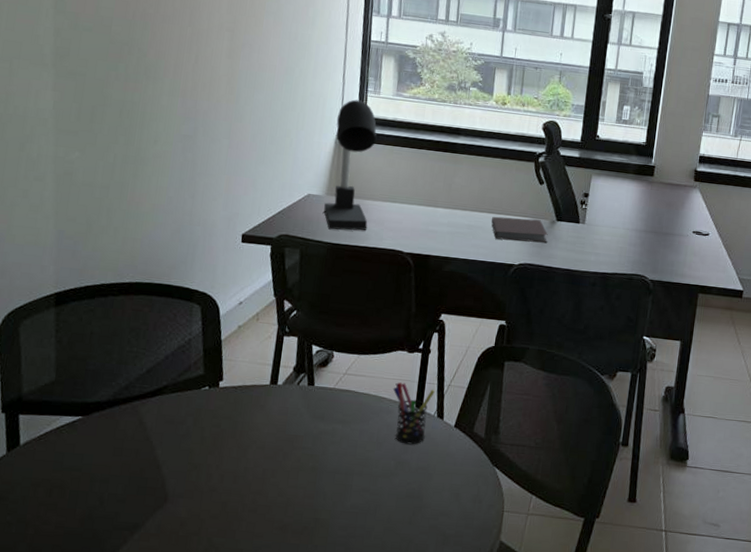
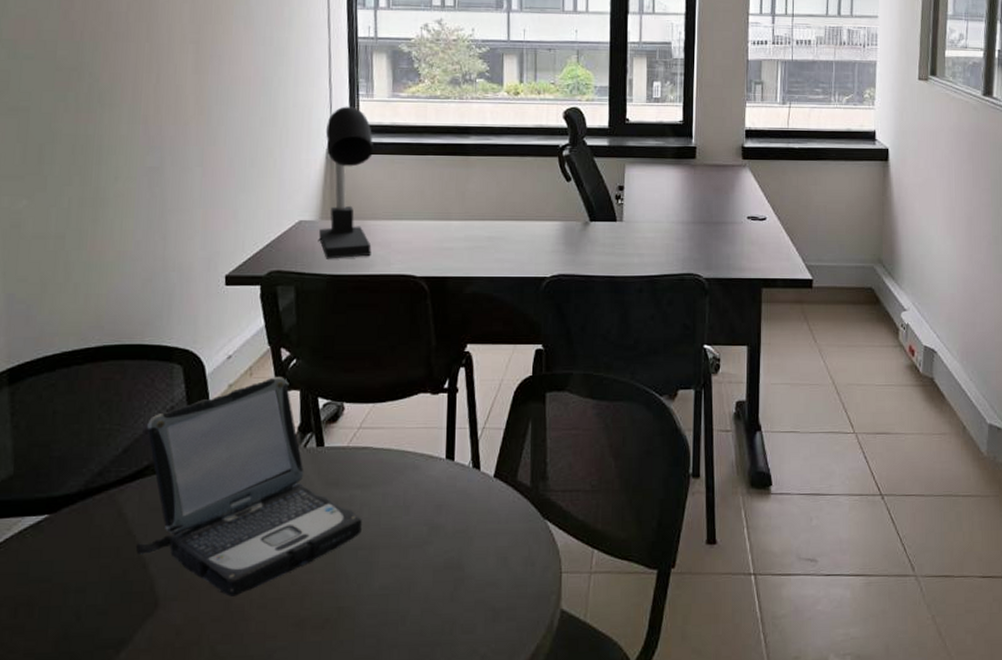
laptop: none [152,324,341,500] -> present [135,377,362,597]
pen holder: present [393,382,435,445] -> none [417,431,467,505]
notebook: present [491,216,548,243] -> none [514,222,582,250]

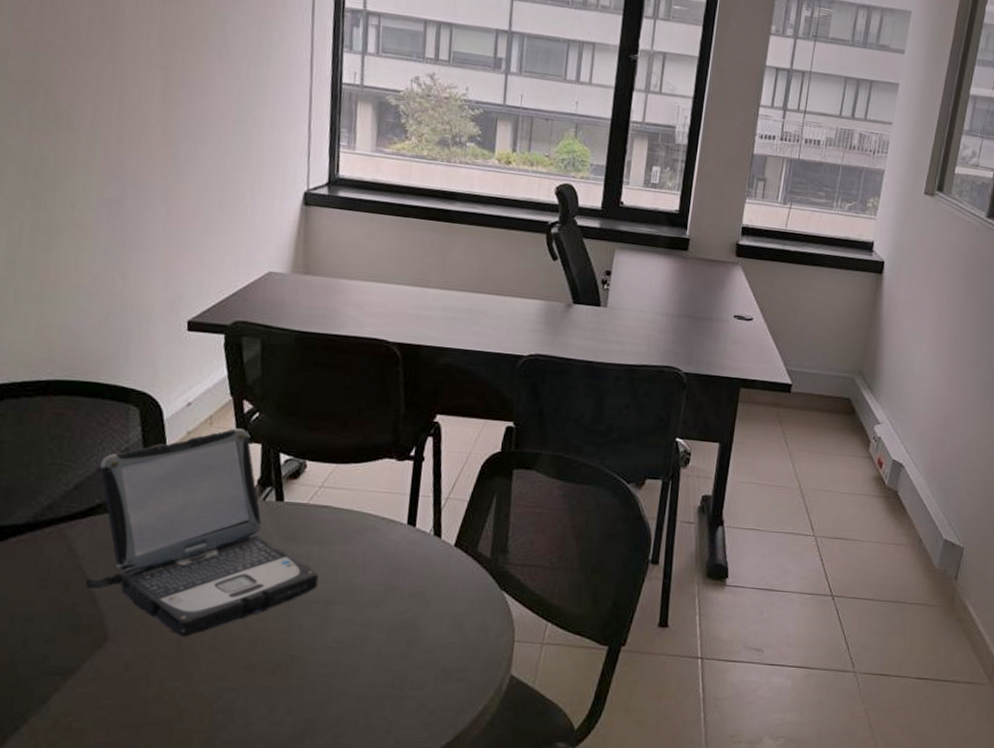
desk lamp: present [319,106,374,259] -> none [289,156,353,316]

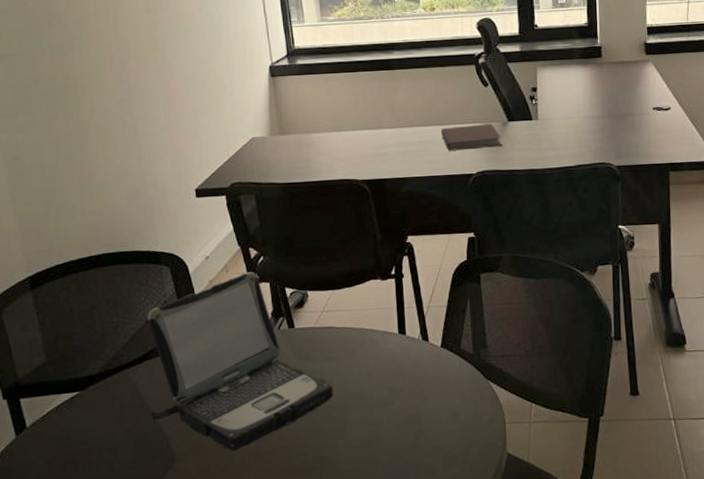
notebook: none [494,298,563,330] -> present [440,124,502,151]

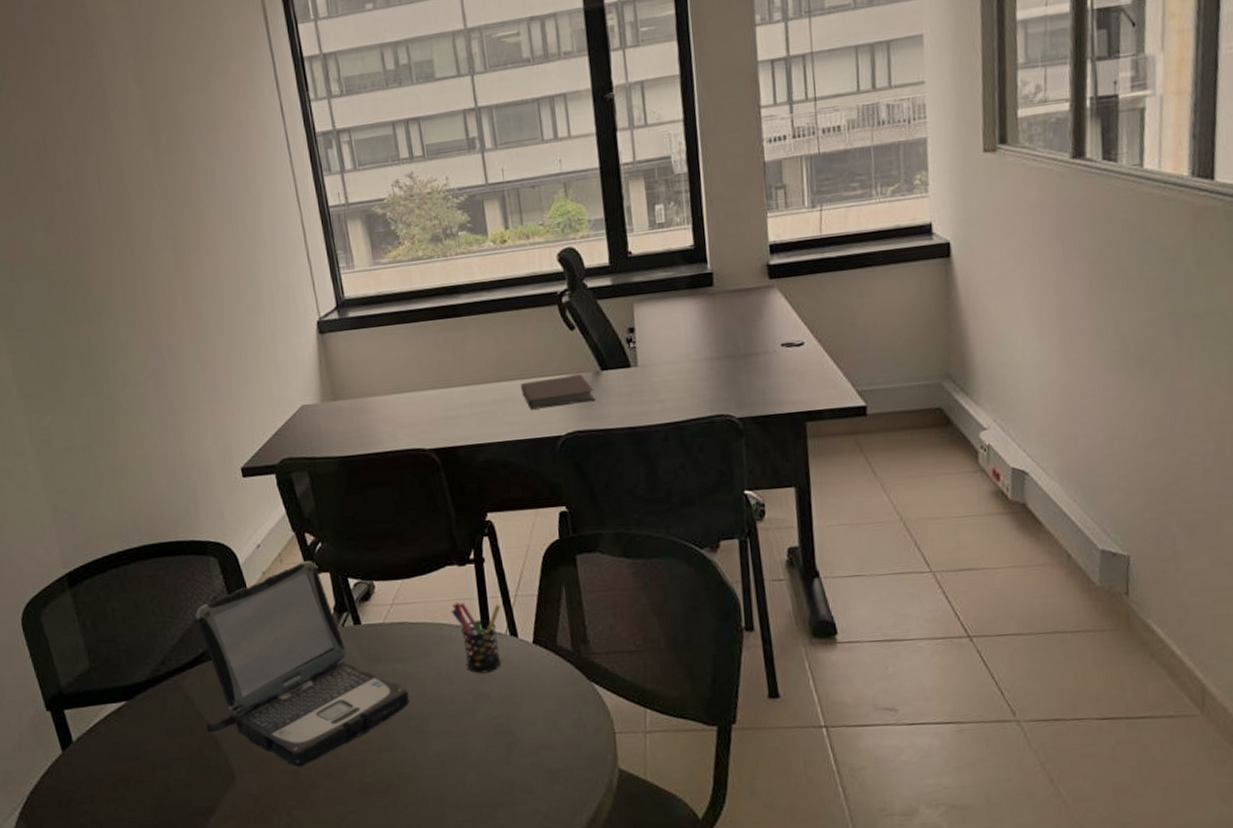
pen holder: none [372,311,415,372] -> present [450,602,501,673]

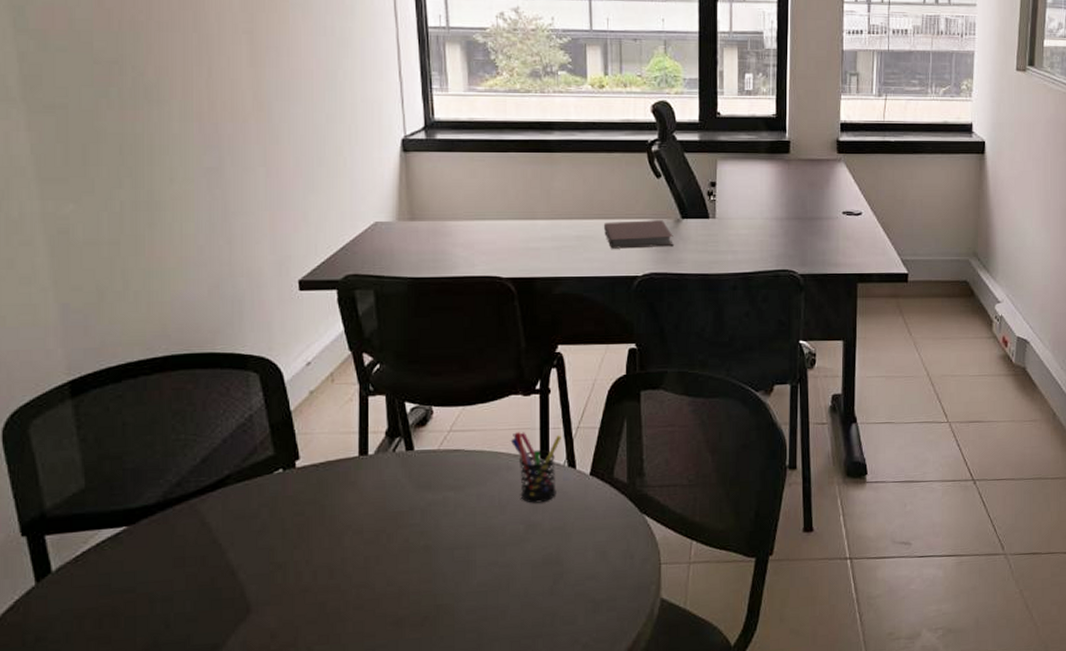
laptop: present [195,561,410,767] -> none [222,382,457,599]

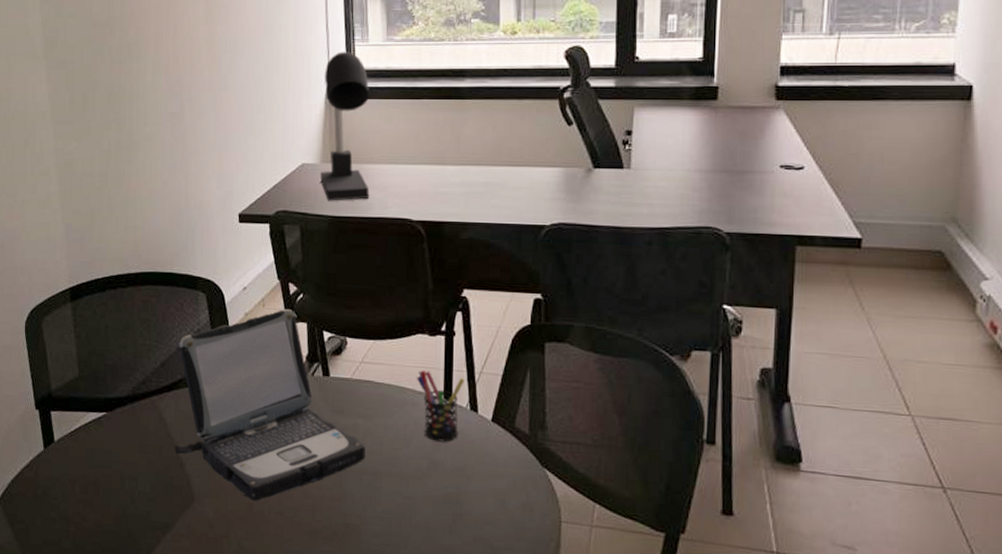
laptop: none [222,382,457,599] -> present [174,309,365,501]
desk lamp: none [397,101,454,262] -> present [320,51,370,201]
notebook: present [603,220,673,249] -> none [511,168,584,197]

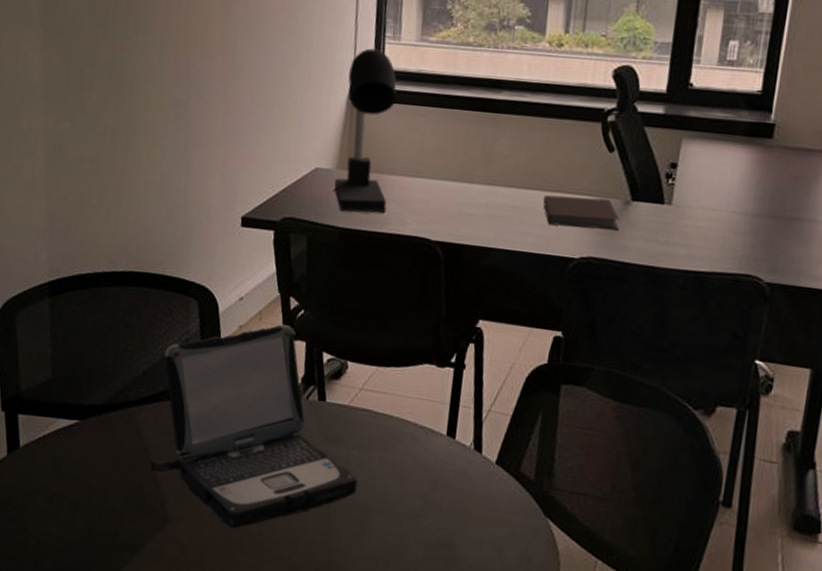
pen holder: present [416,370,465,442] -> none [418,403,471,482]
notebook: none [511,168,584,197] -> present [542,194,620,230]

